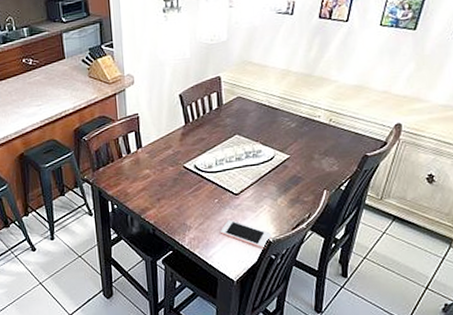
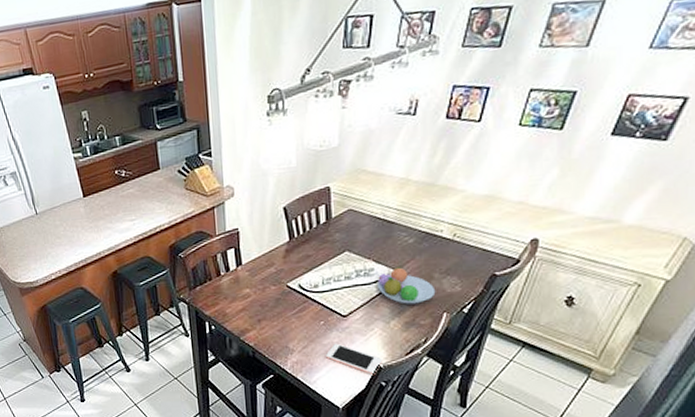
fruit bowl: none [265,149,316,183] -> present [378,267,436,304]

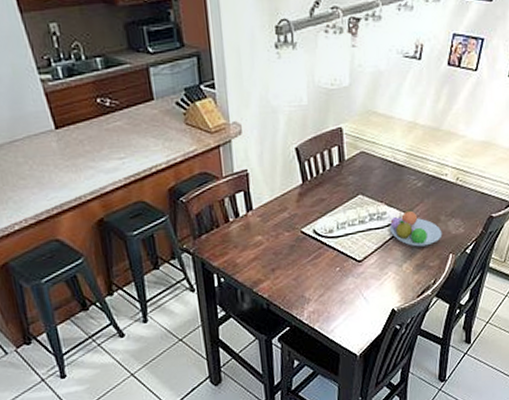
cell phone: present [326,343,383,375] -> none [343,289,397,319]

